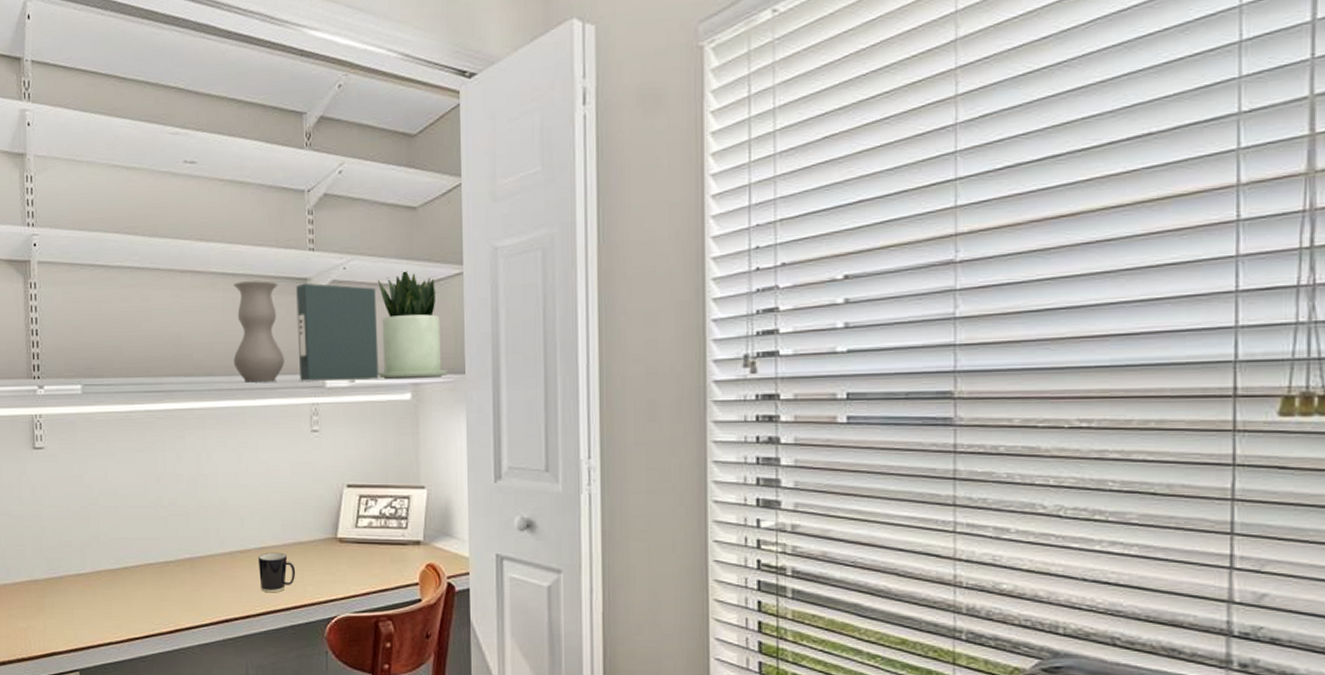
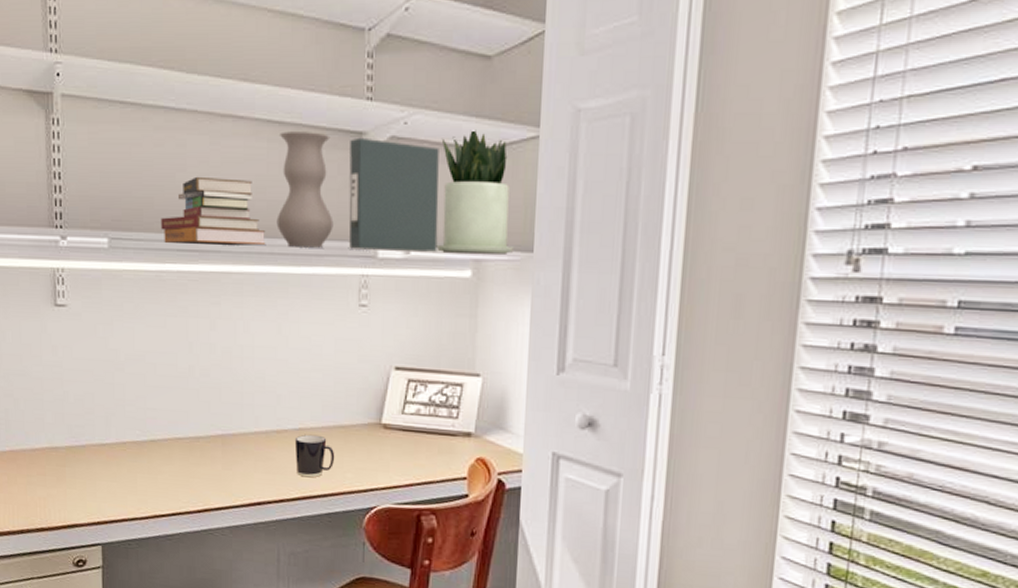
books: none [129,325,225,386] -> present [161,176,266,246]

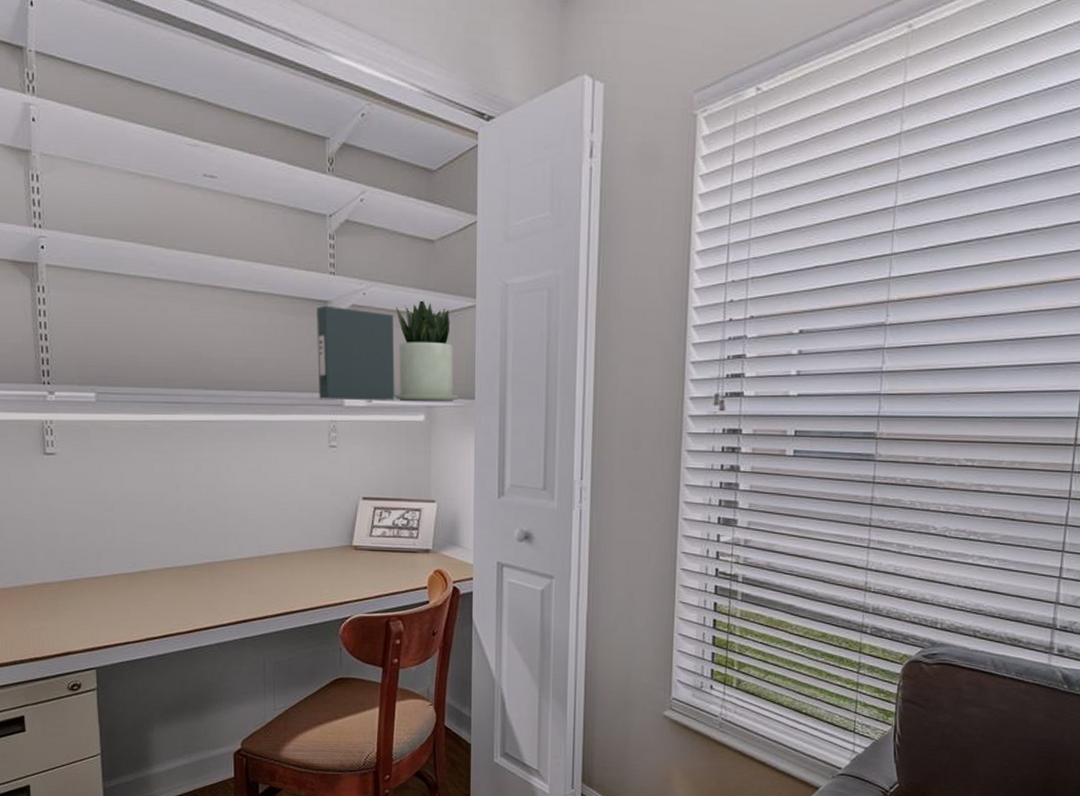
books: present [161,176,266,246] -> none [146,338,245,398]
vase: present [276,132,334,248] -> none [253,300,304,398]
mug: present [294,434,335,478] -> none [276,558,313,596]

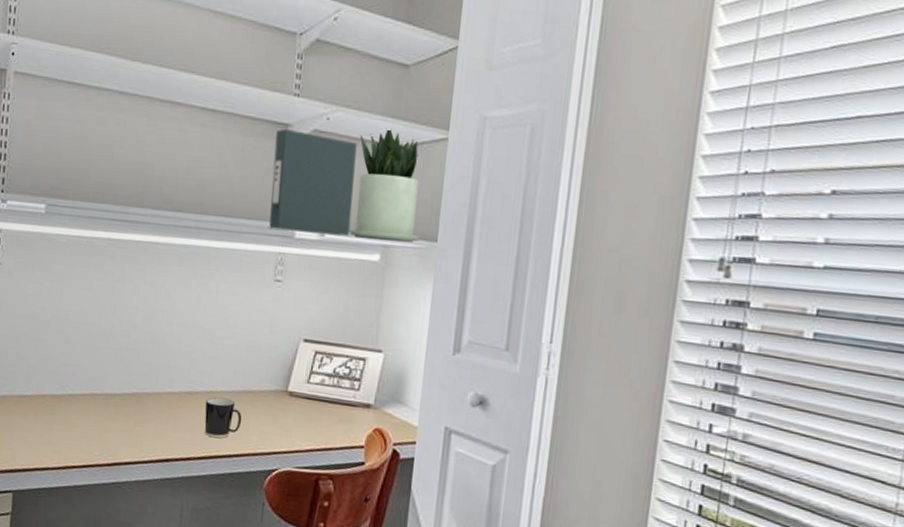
mug: none [276,558,313,596] -> present [204,397,242,439]

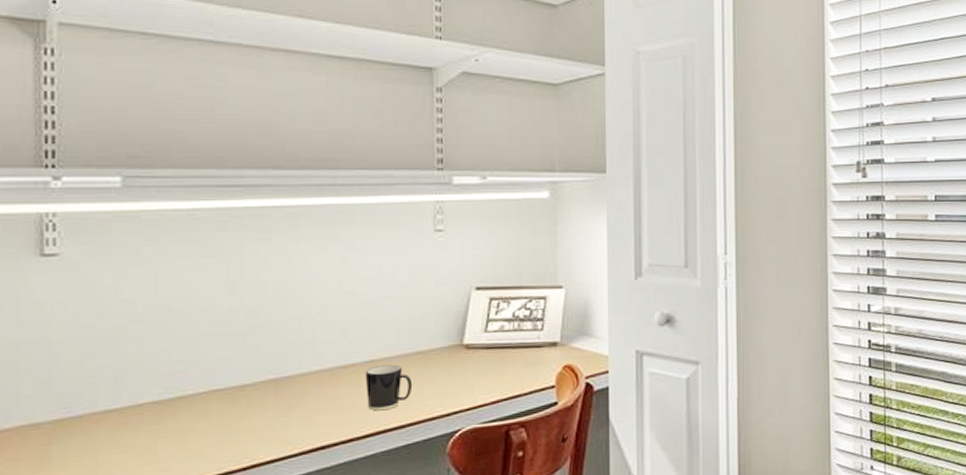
binder: present [269,128,357,236] -> none [419,72,514,177]
planter: present [349,129,420,243] -> none [512,67,589,178]

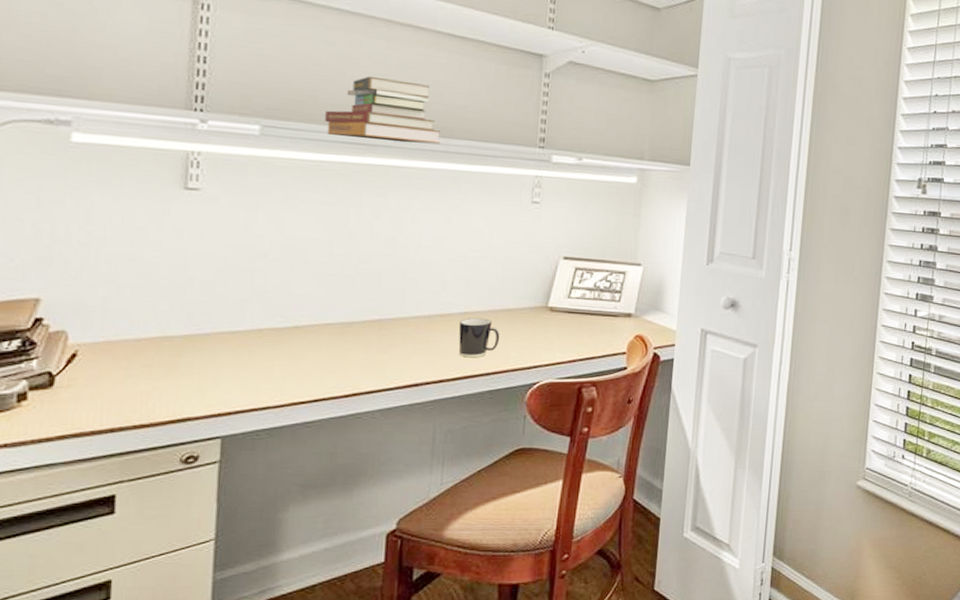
books: none [195,109,327,180] -> present [325,75,441,144]

